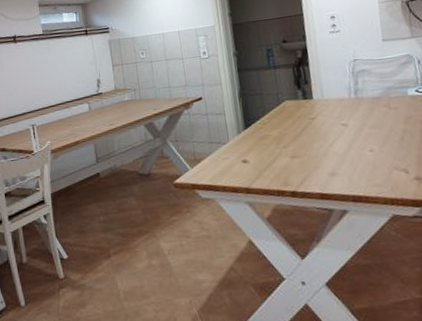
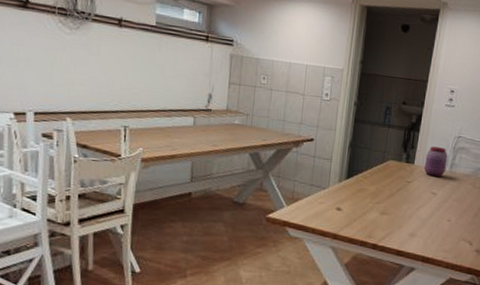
jar: none [323,75,350,108] -> present [424,146,448,177]

